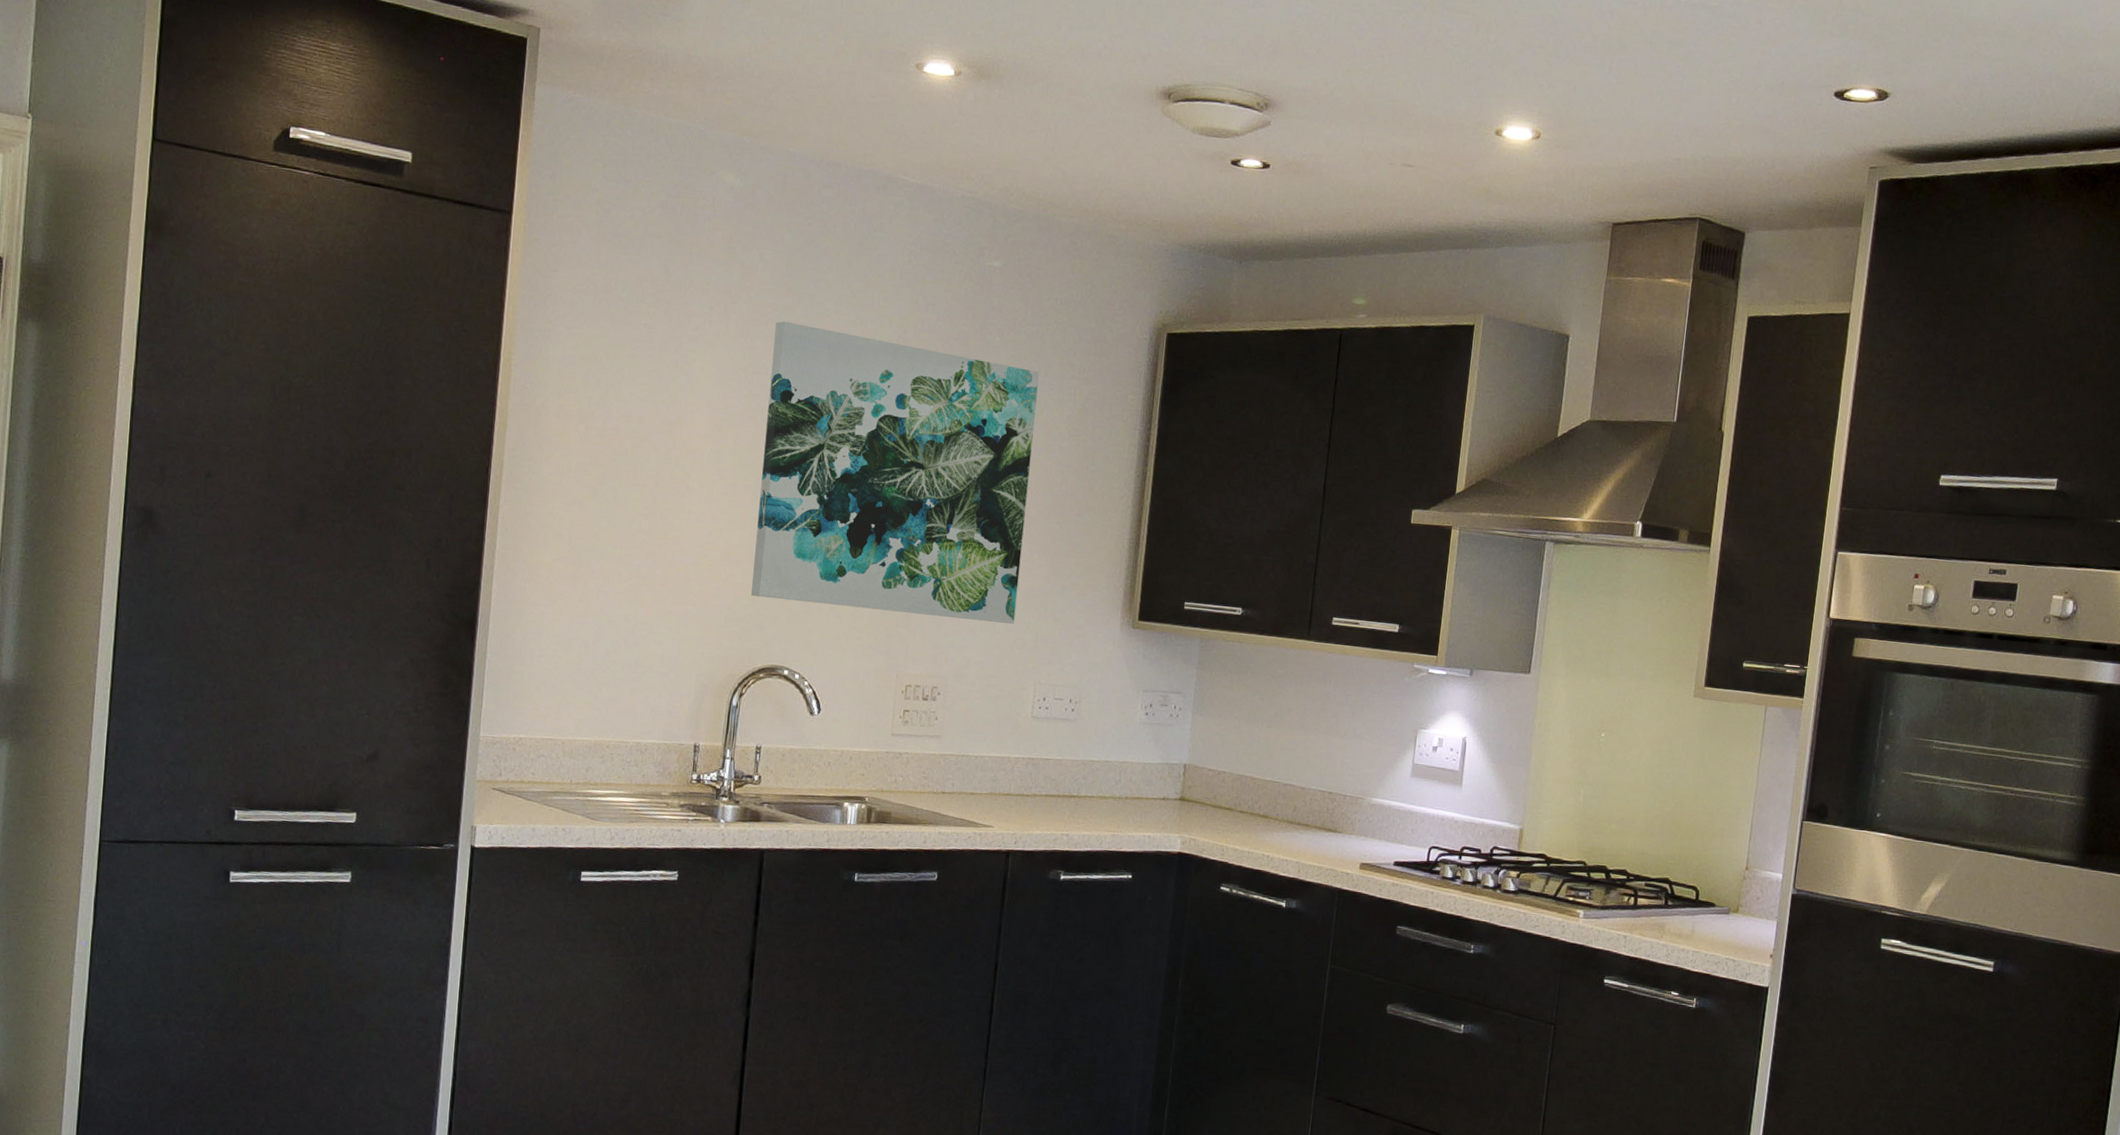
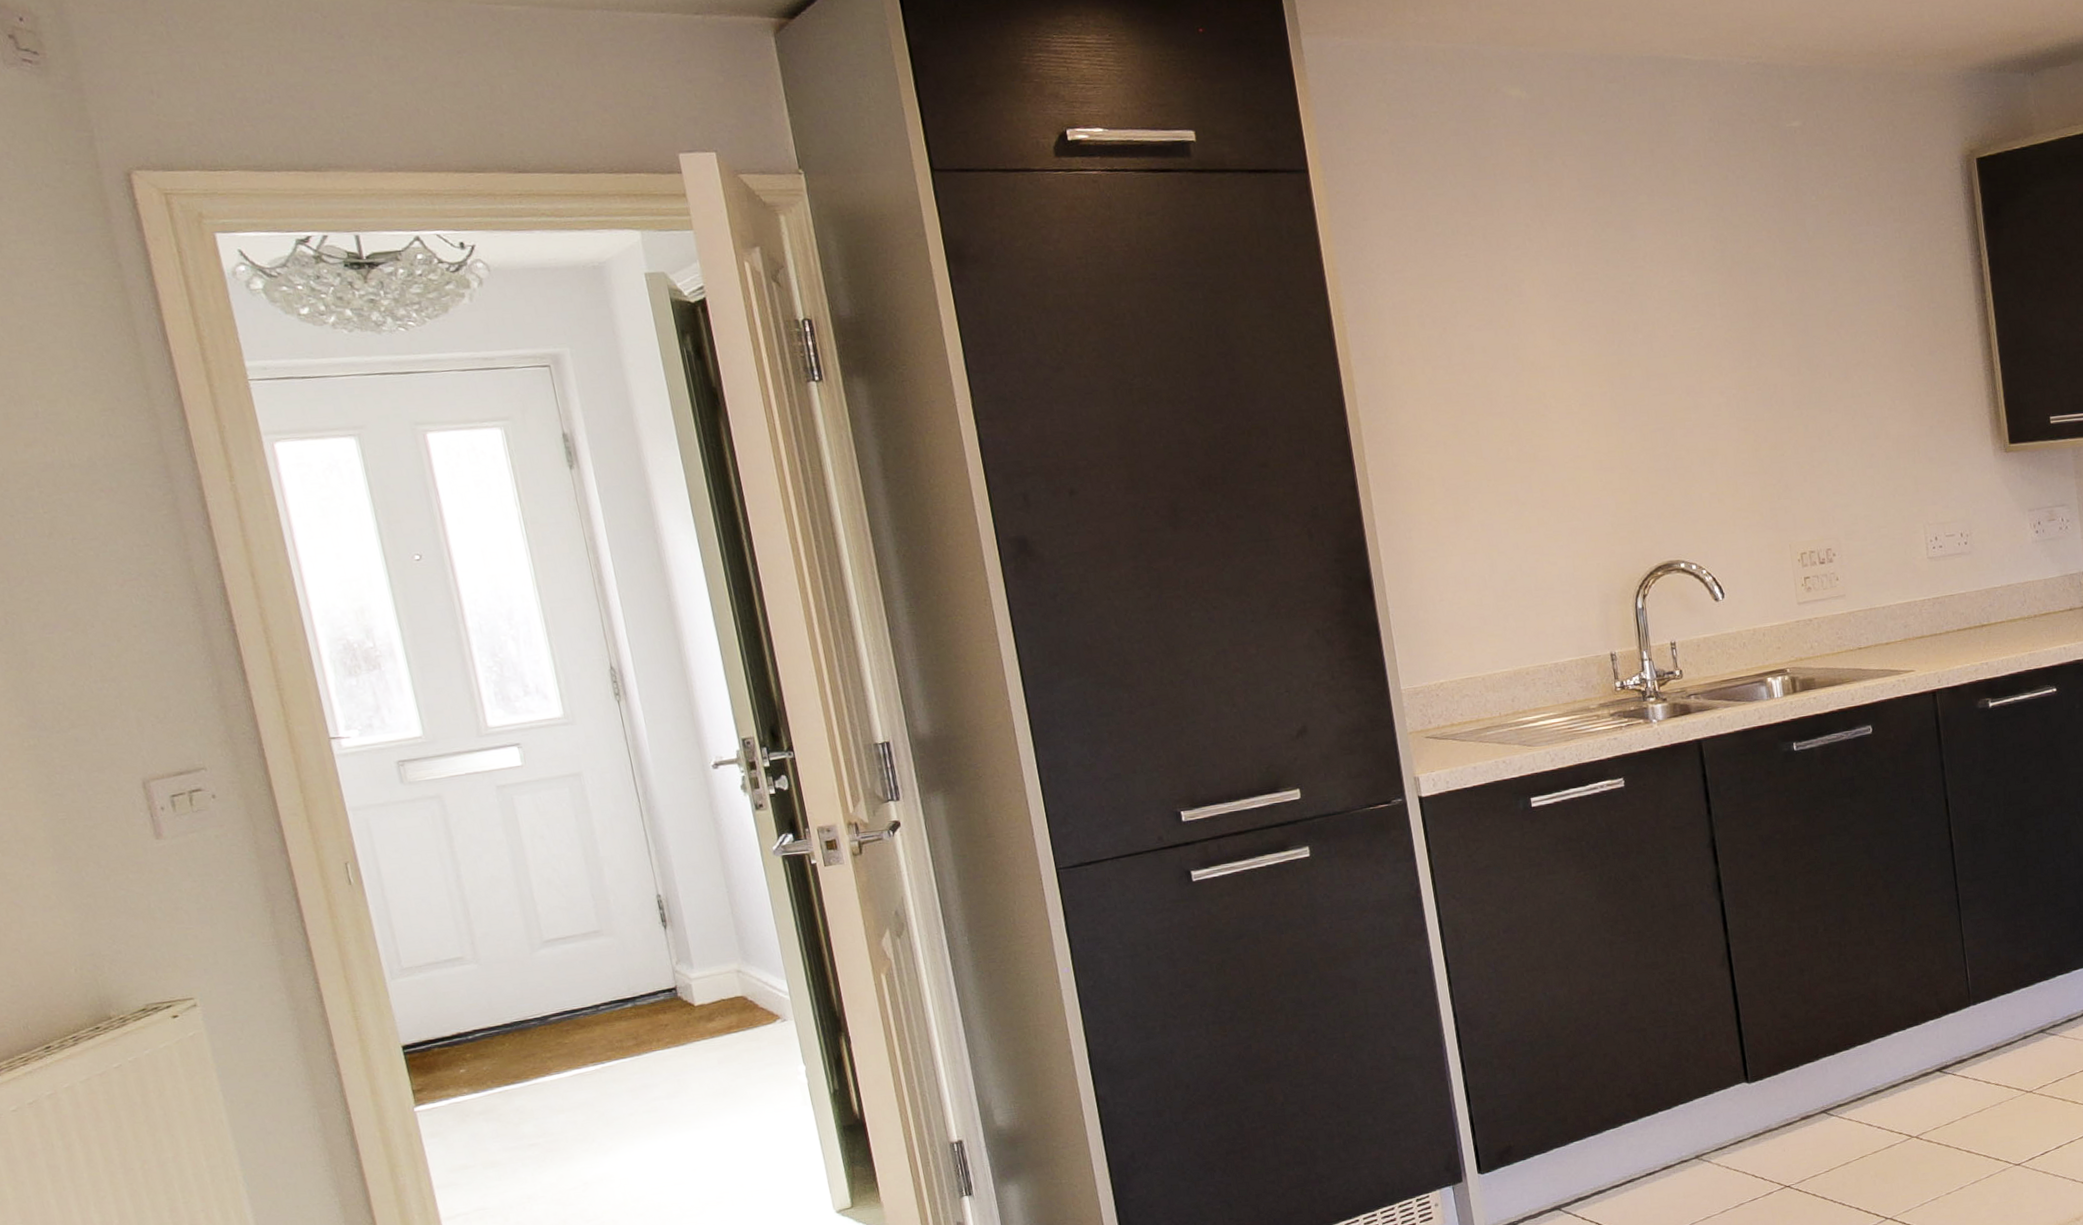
wall art: present [751,321,1039,625] -> none [1594,221,1892,499]

